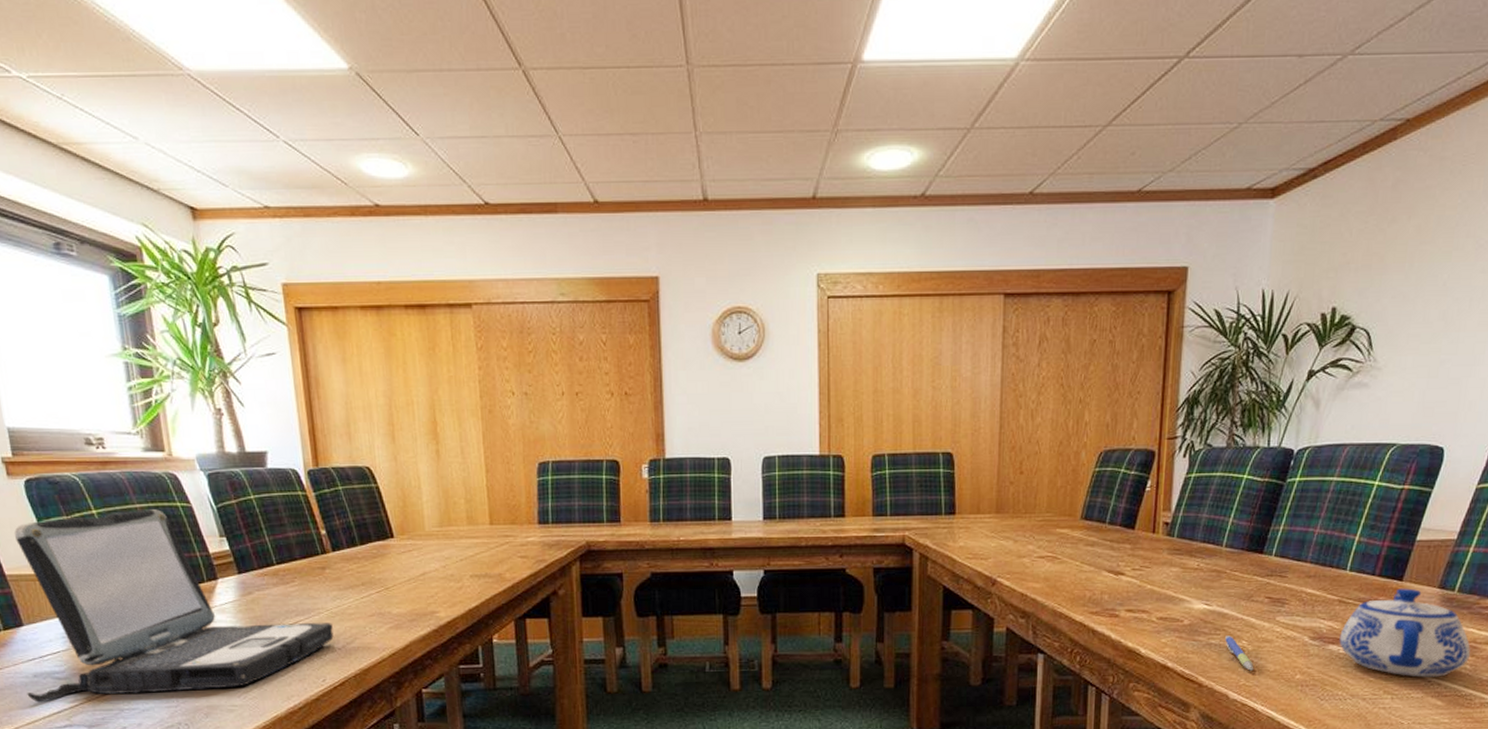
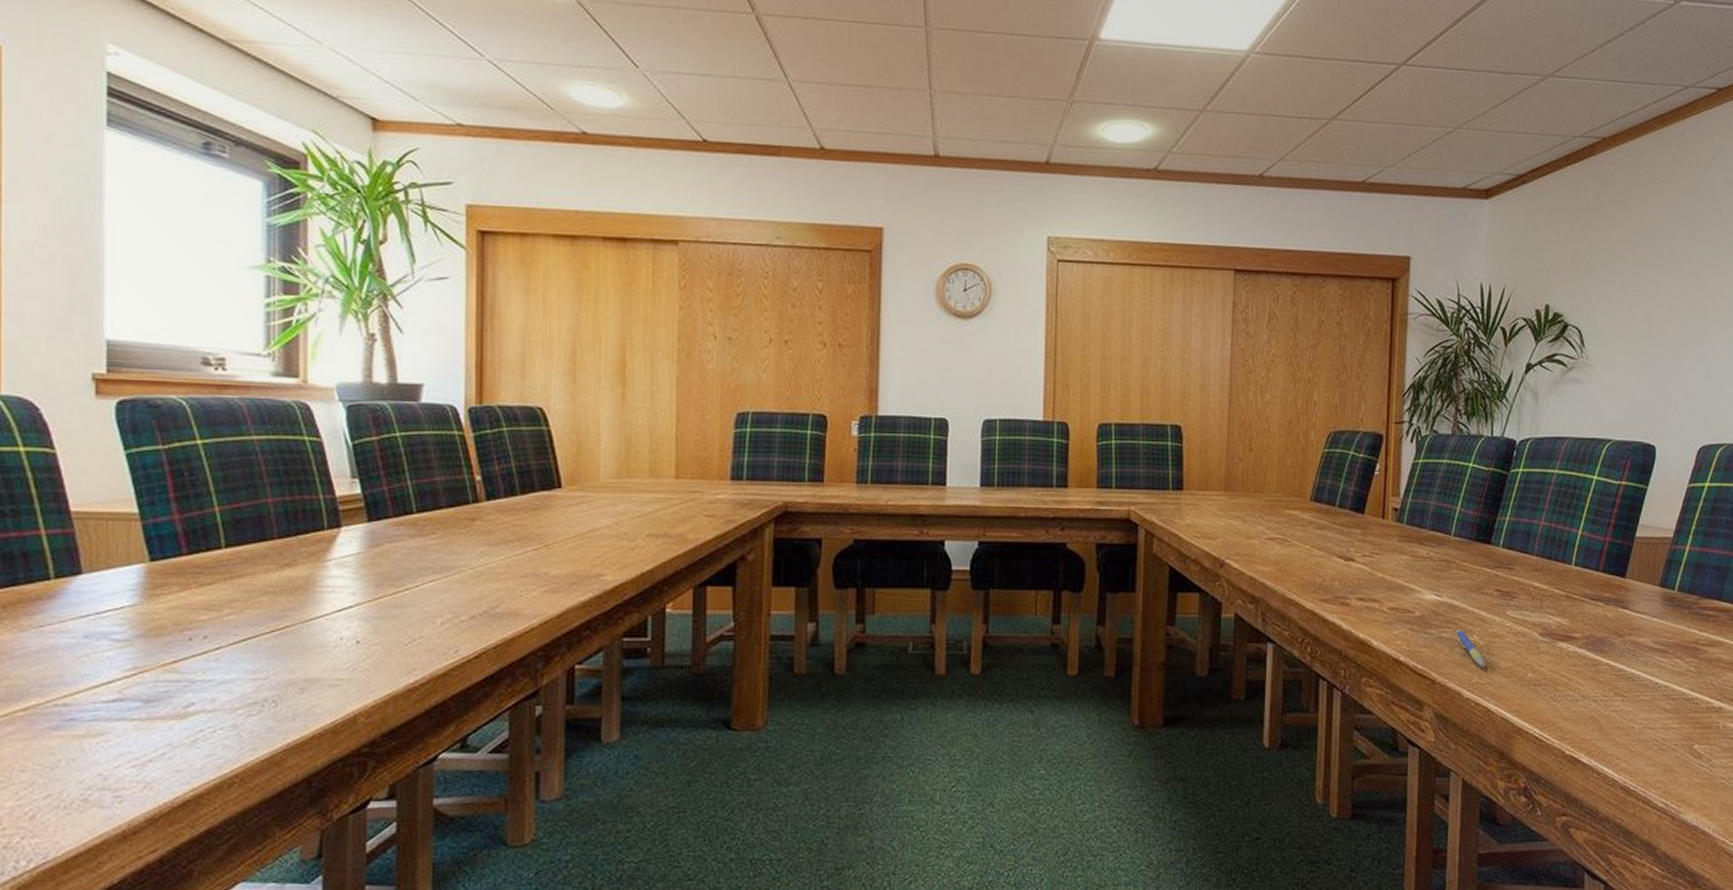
laptop: present [14,509,334,703] -> none [70,442,475,670]
teapot: present [1339,588,1471,677] -> none [1568,585,1694,679]

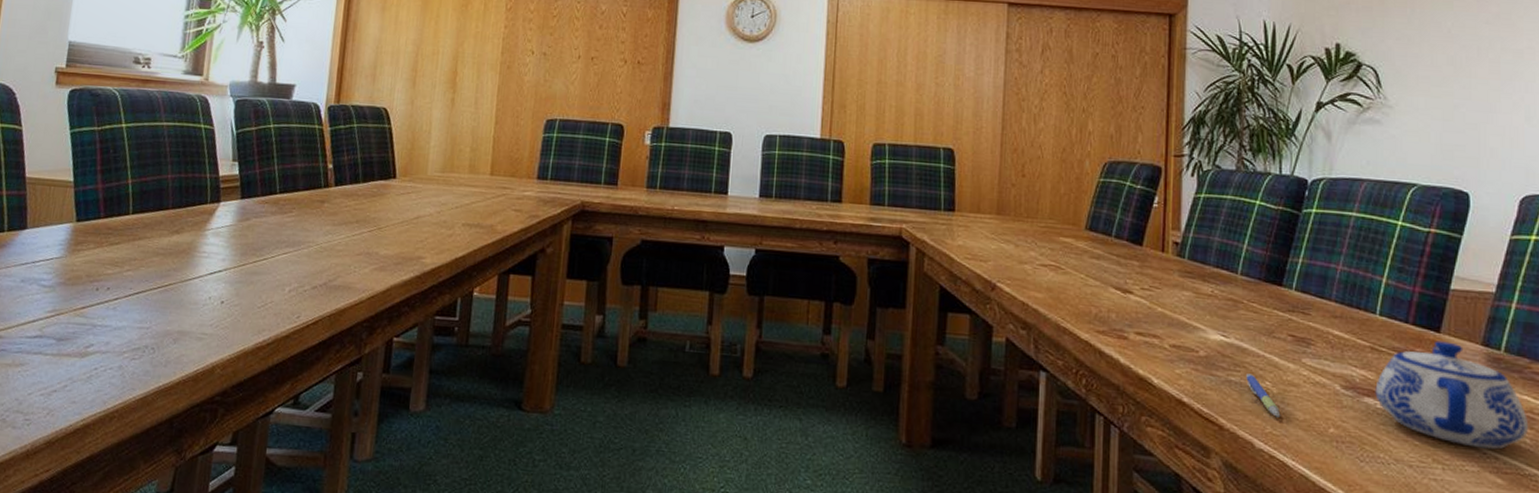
teapot: none [1568,585,1694,679] -> present [1375,341,1528,450]

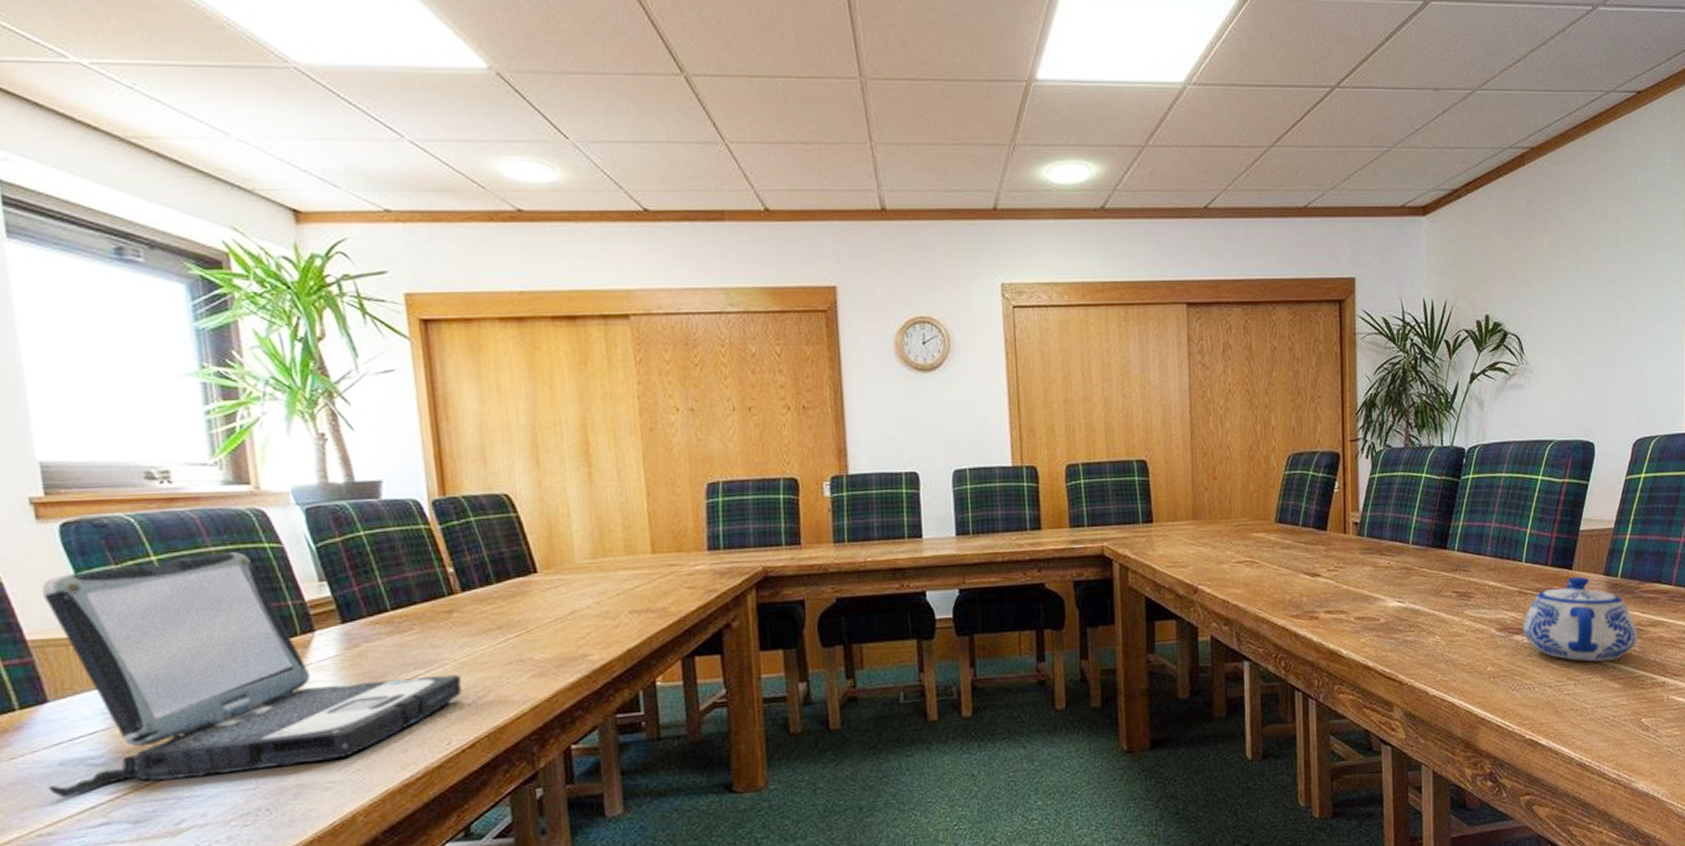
laptop: none [9,128,319,314] -> present [41,552,462,798]
pen: present [1246,373,1280,418] -> none [1420,632,1448,666]

